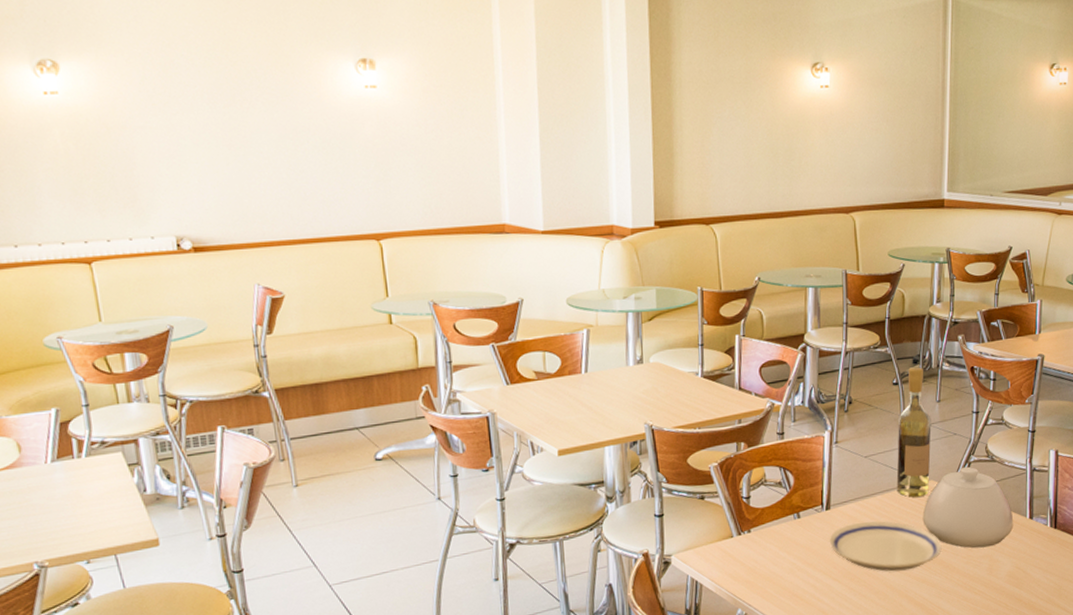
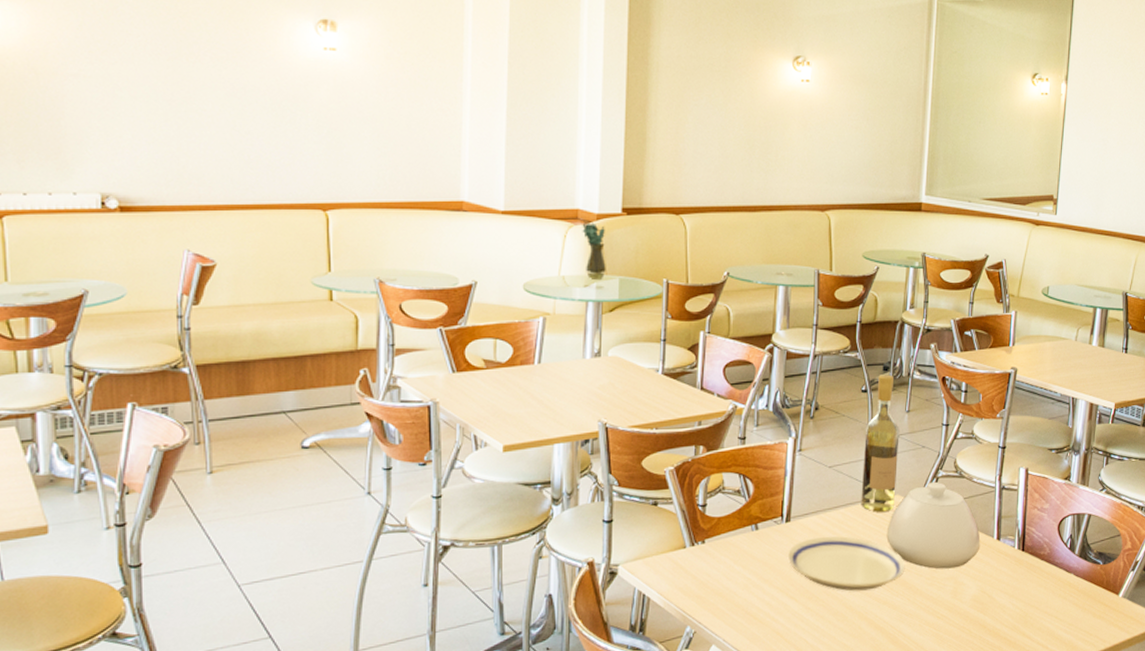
vase: none [618,235,643,292] -> present [582,220,606,281]

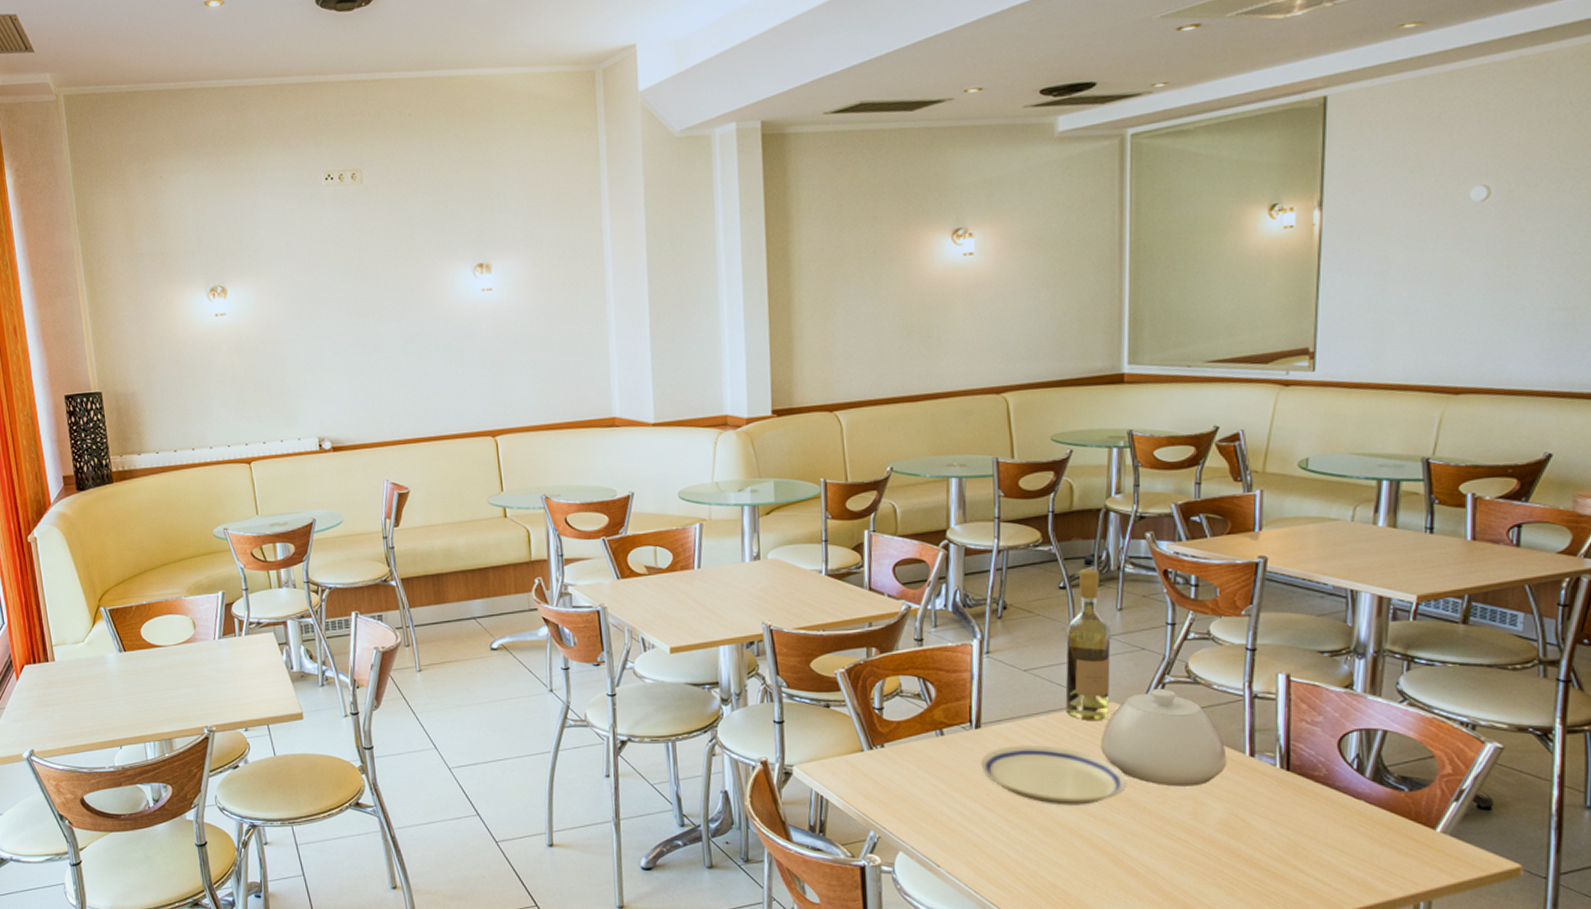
vase: present [582,220,606,281] -> none [732,425,760,485]

